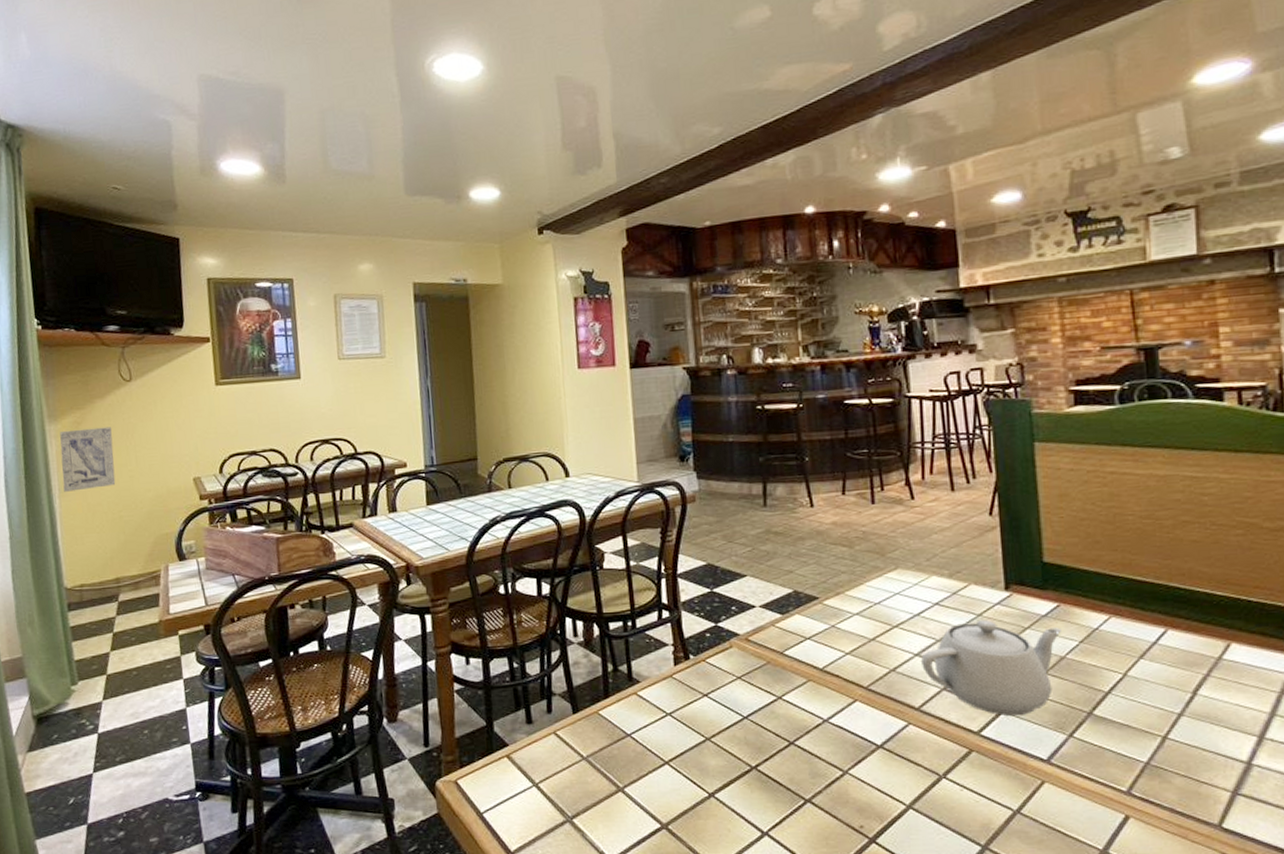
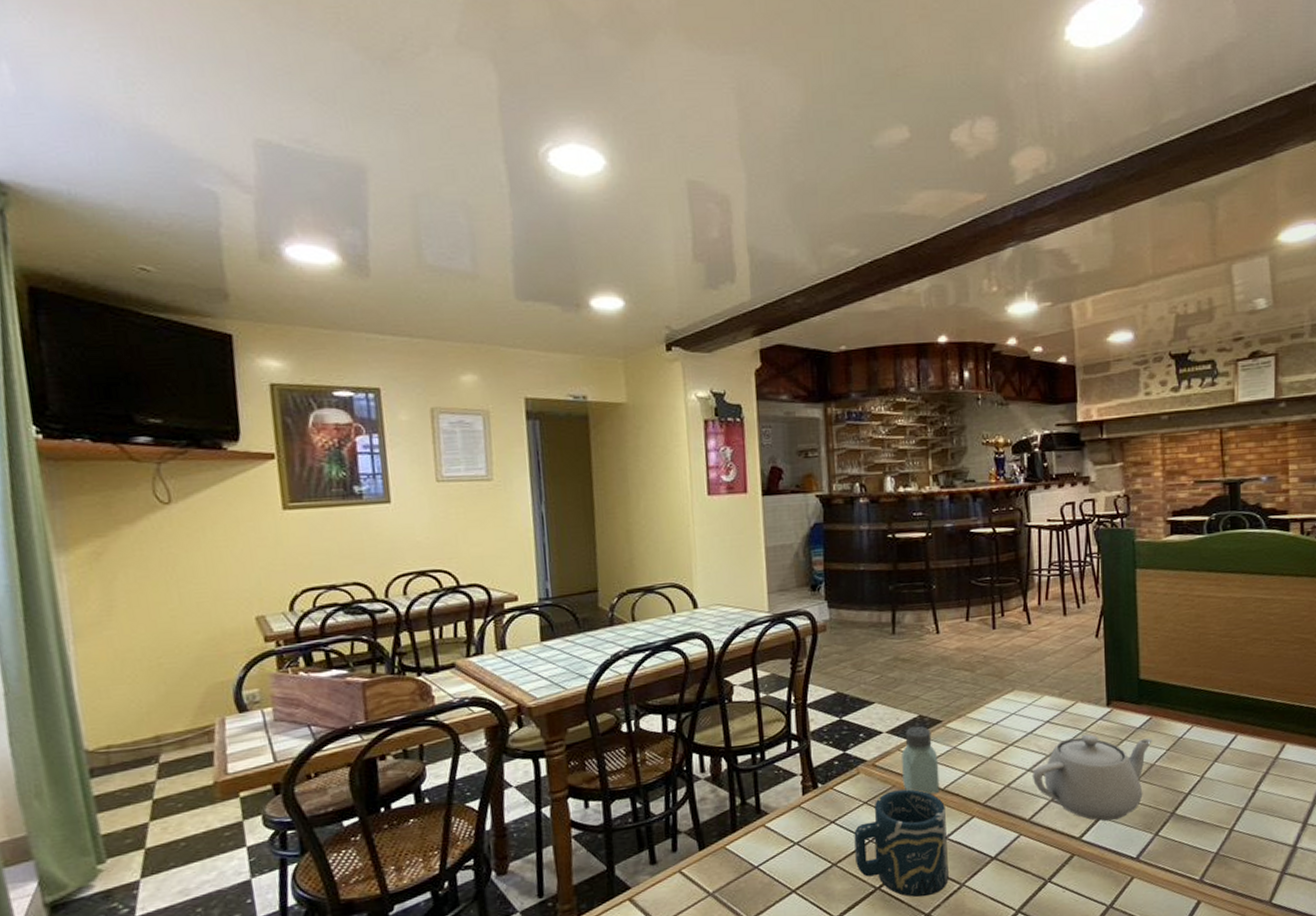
wall art: present [60,426,116,492] -> none [72,558,153,637]
cup: none [728,666,830,781] -> present [854,789,949,897]
saltshaker: none [776,601,818,674] -> present [901,726,940,795]

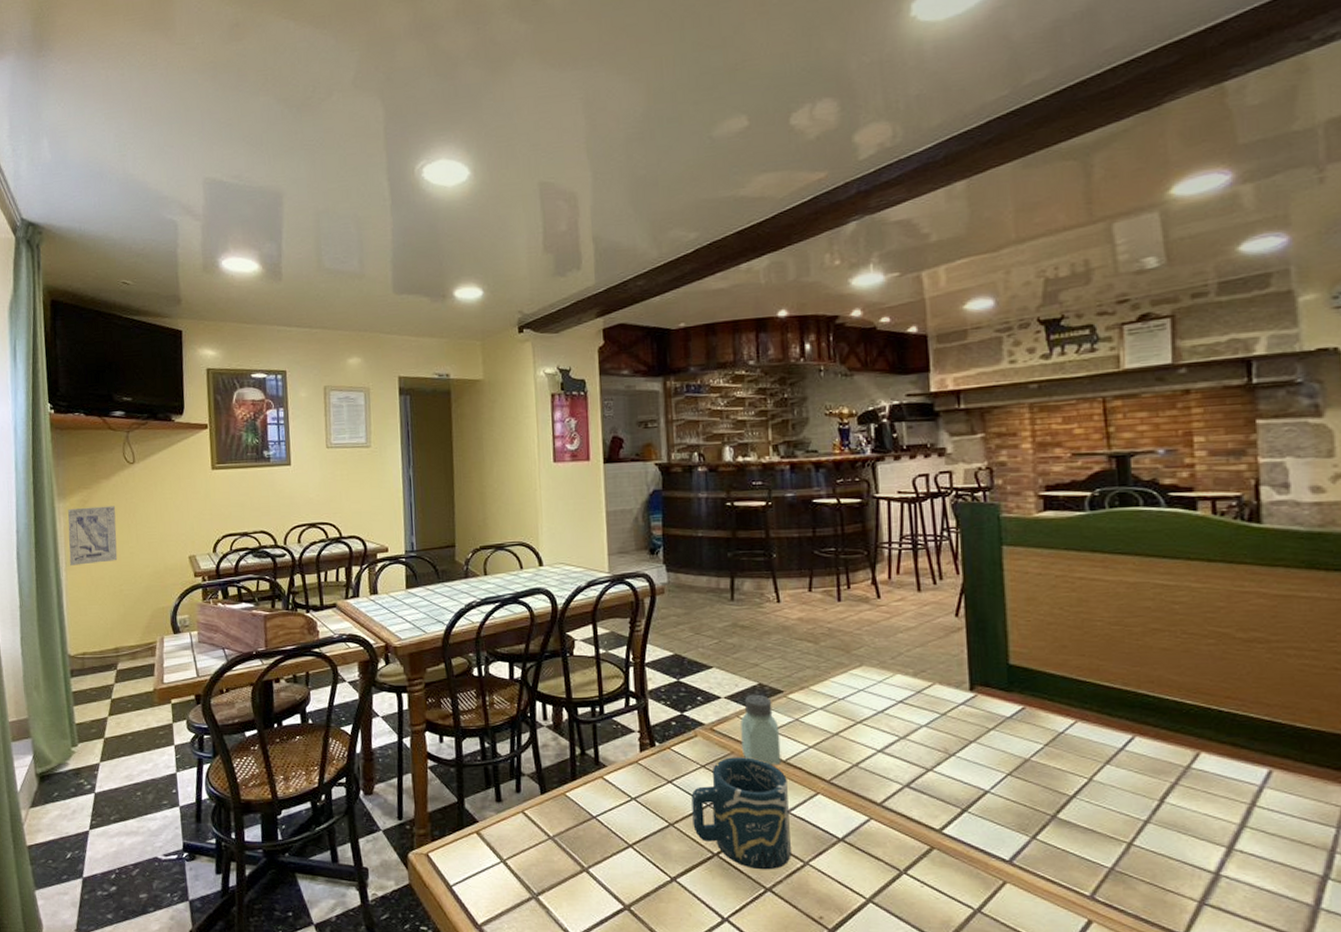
wall art: none [72,558,153,637] -> present [68,506,118,566]
teapot: present [1031,734,1152,821] -> none [883,719,1026,815]

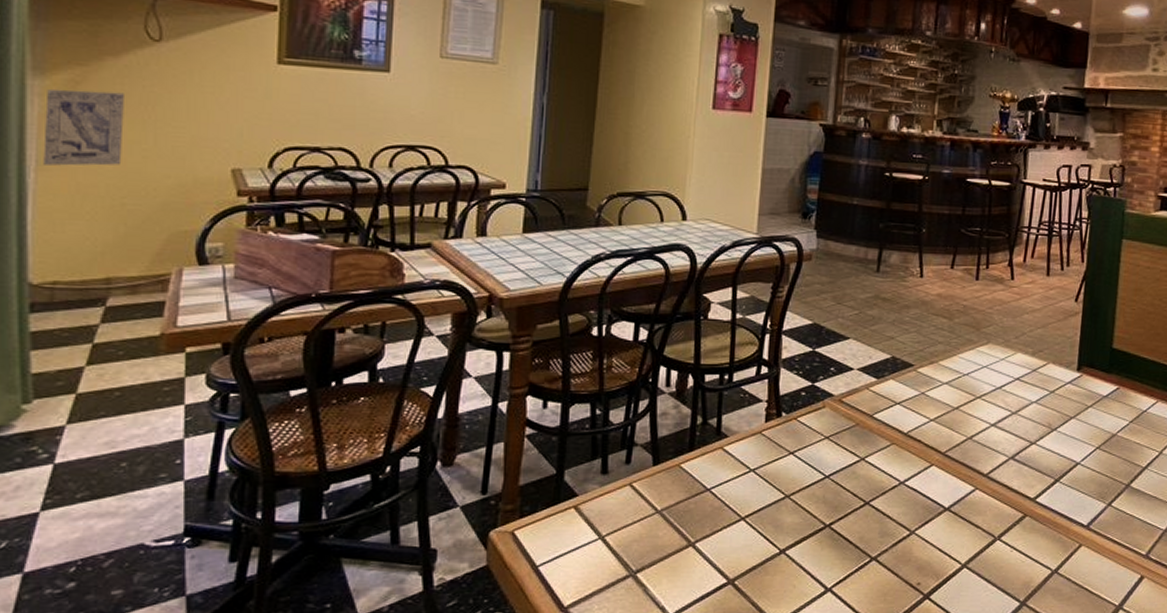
cup: present [691,757,791,870] -> none [809,429,906,540]
saltshaker: present [740,694,782,766] -> none [867,367,905,438]

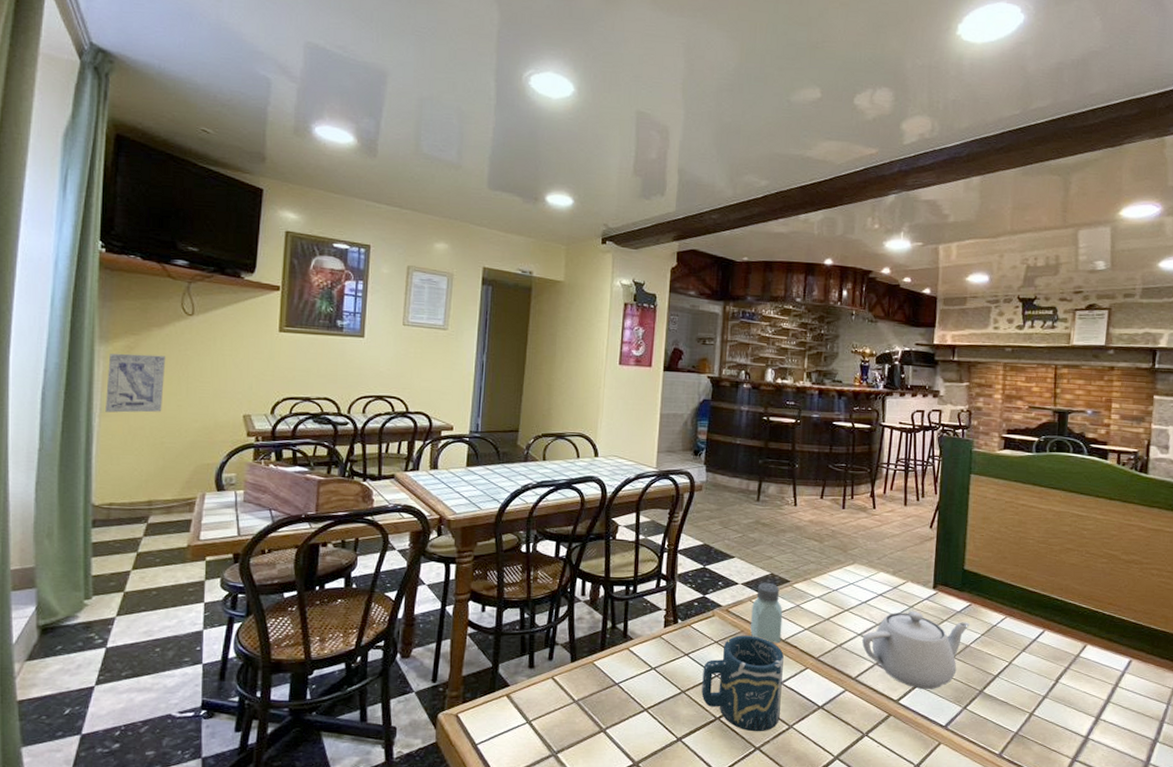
cup: none [809,429,906,540] -> present [701,635,784,732]
saltshaker: none [867,367,905,438] -> present [750,582,783,644]
teapot: none [995,396,1117,484] -> present [861,610,970,689]

